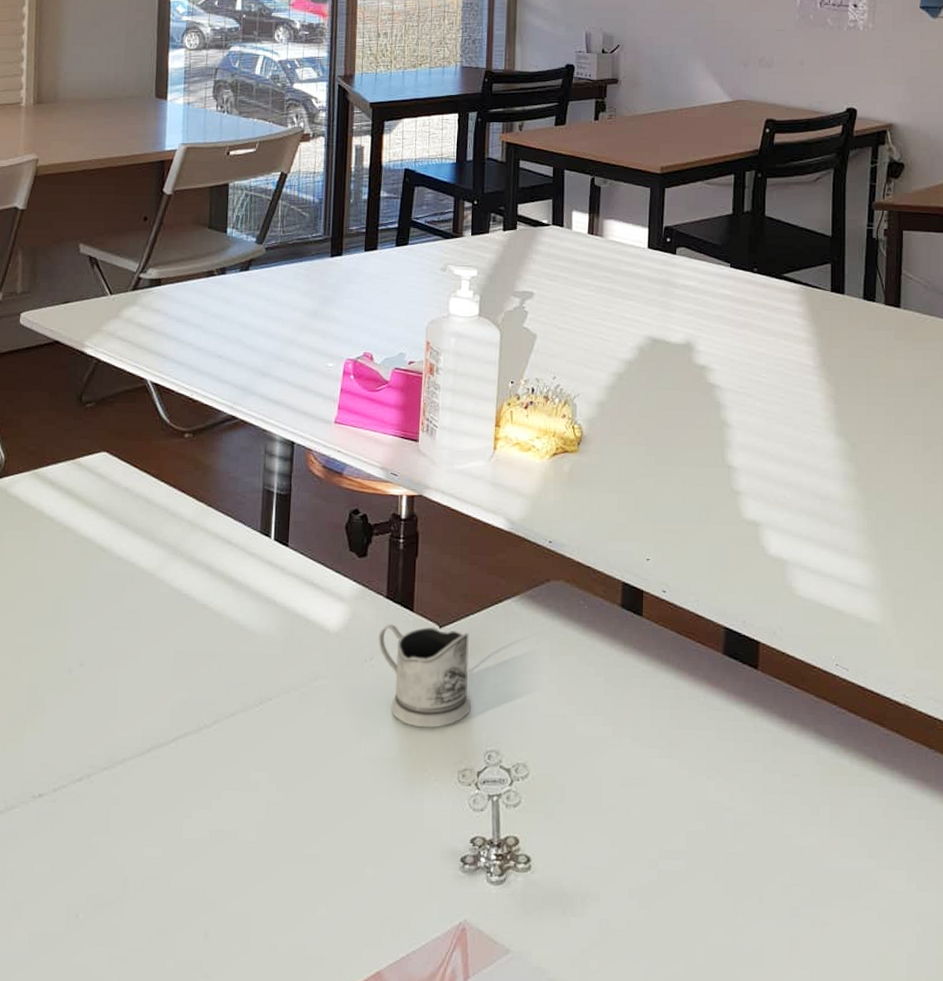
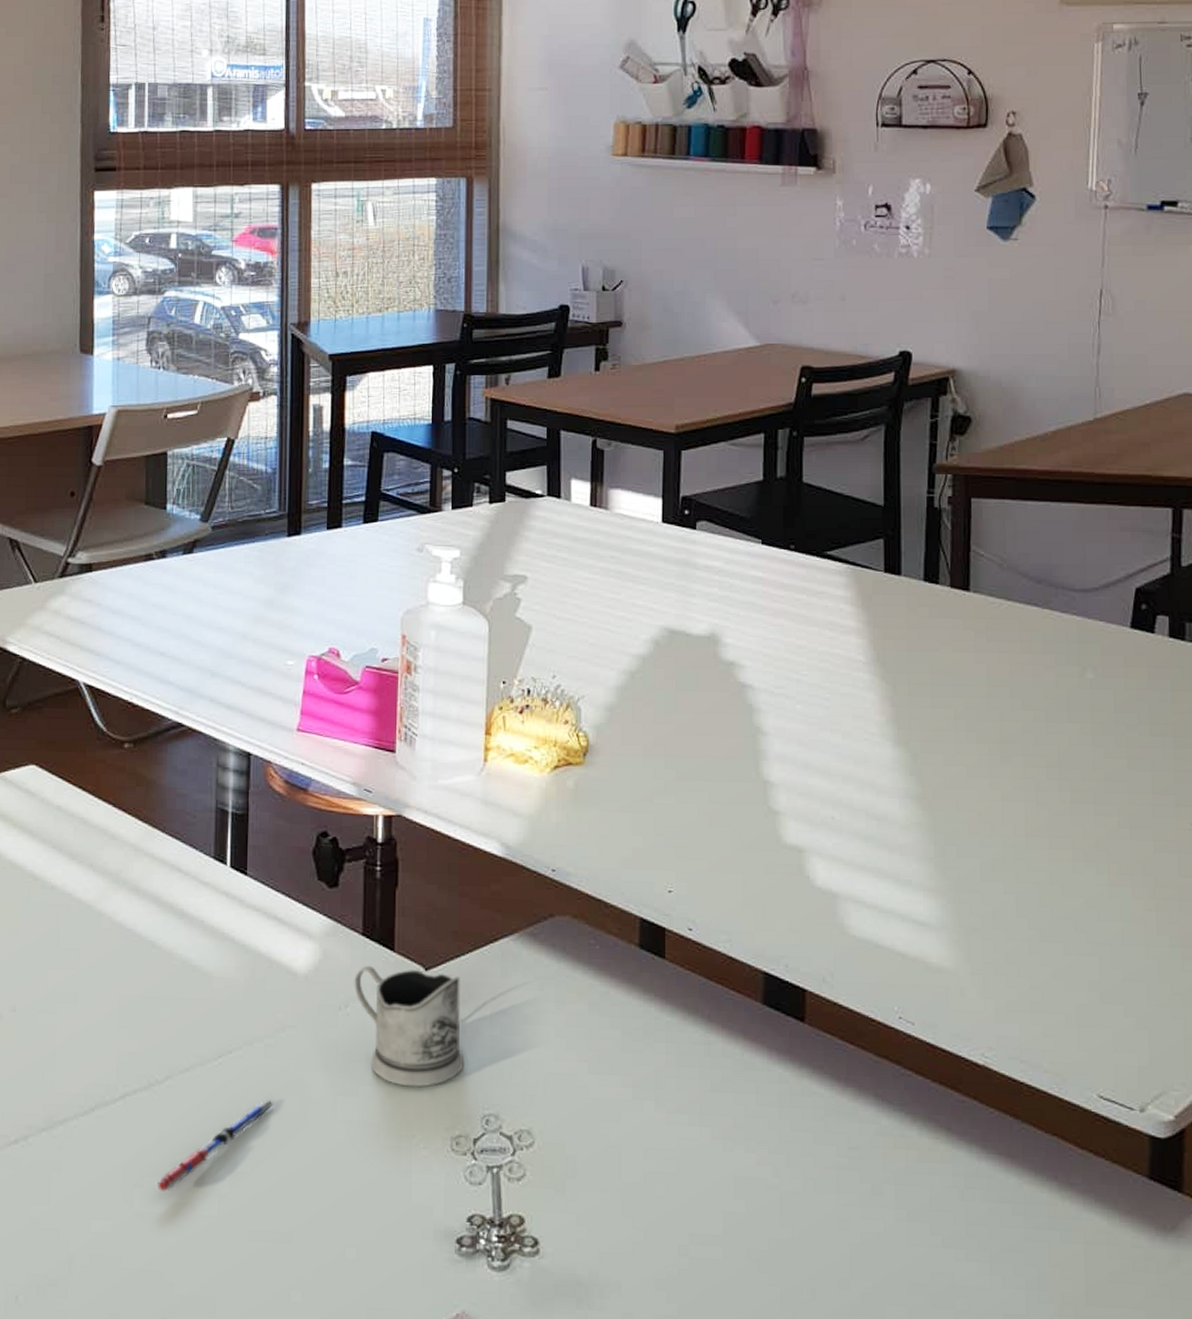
pen: none [201,740,307,821] -> present [155,1099,275,1191]

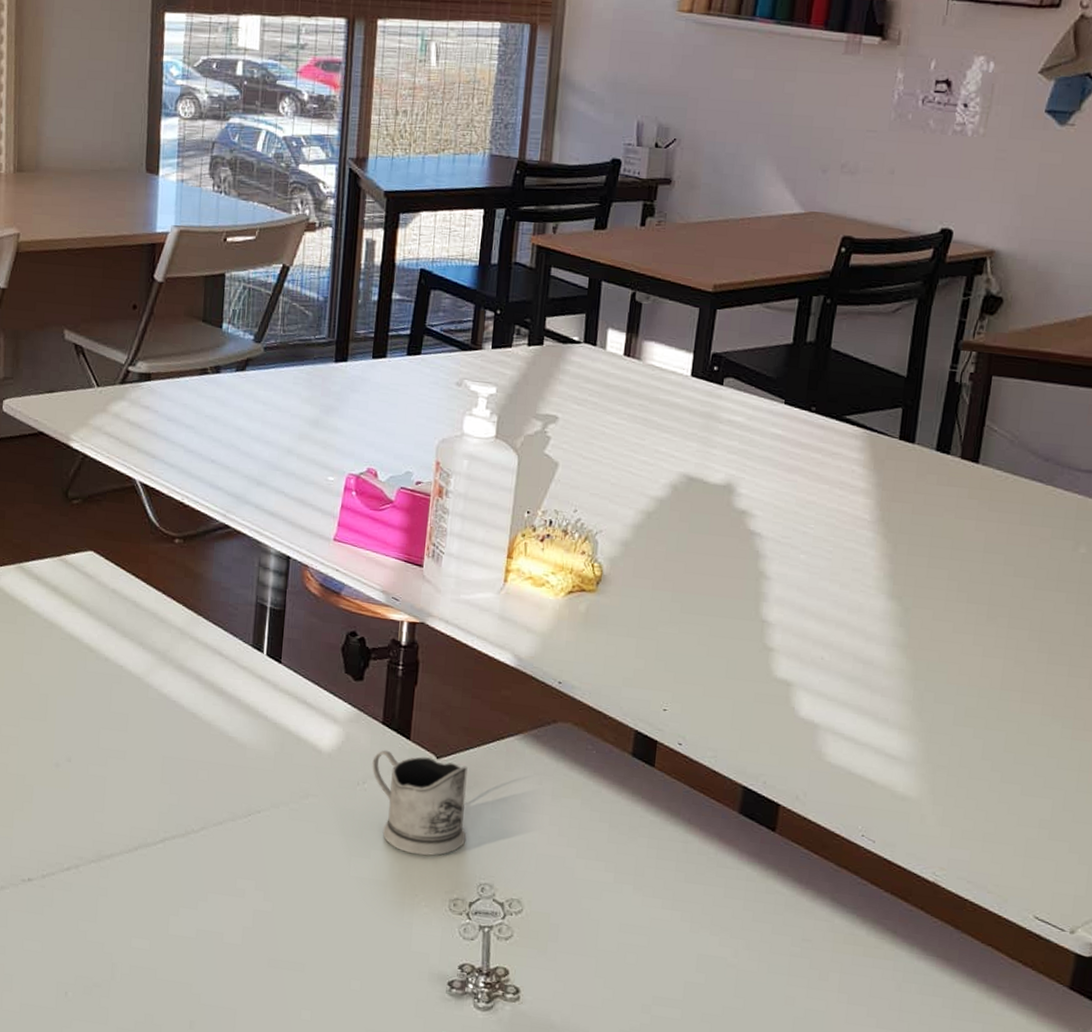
pen: present [155,1099,275,1191] -> none [188,854,296,921]

